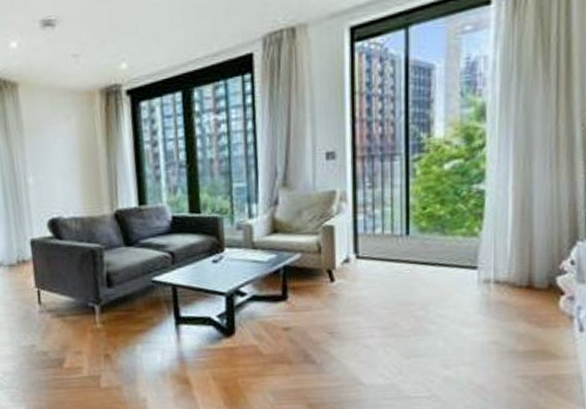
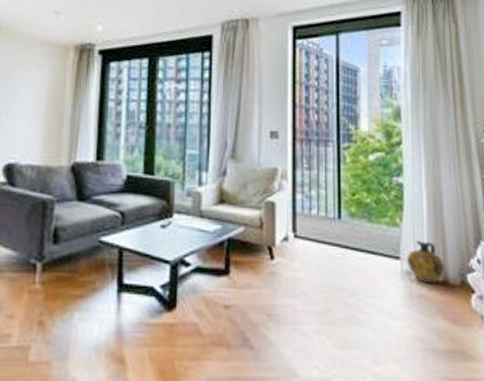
ceramic jug: none [486,247,530,291] -> present [407,240,445,285]

